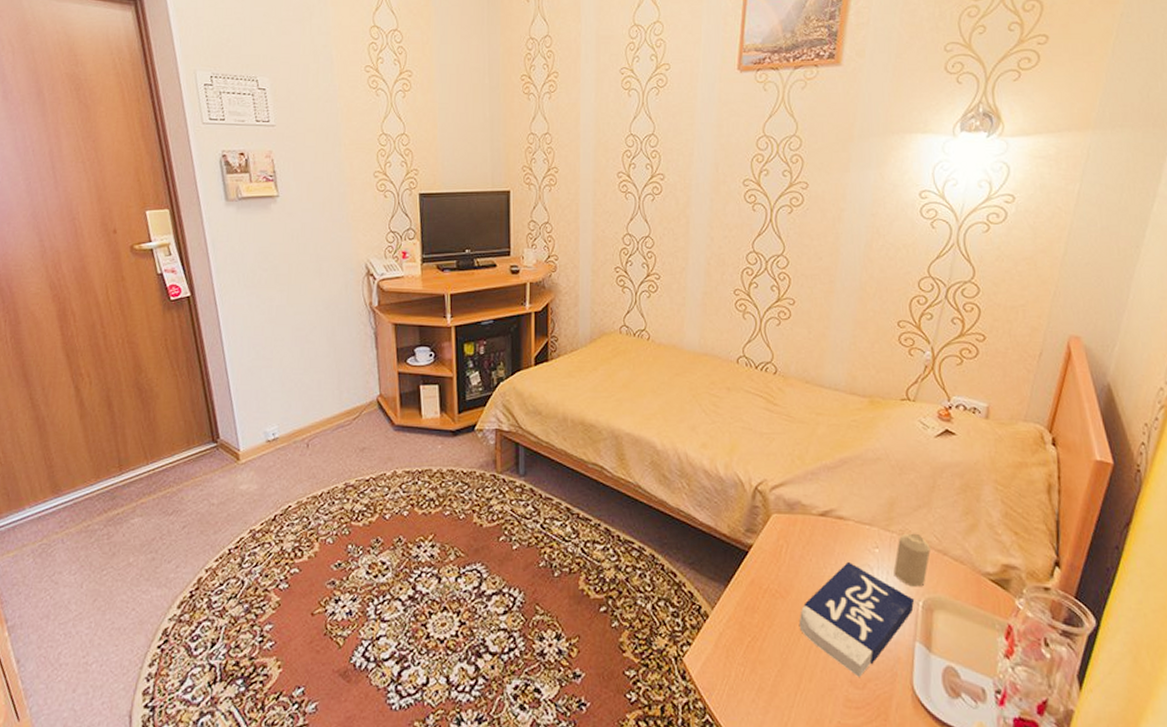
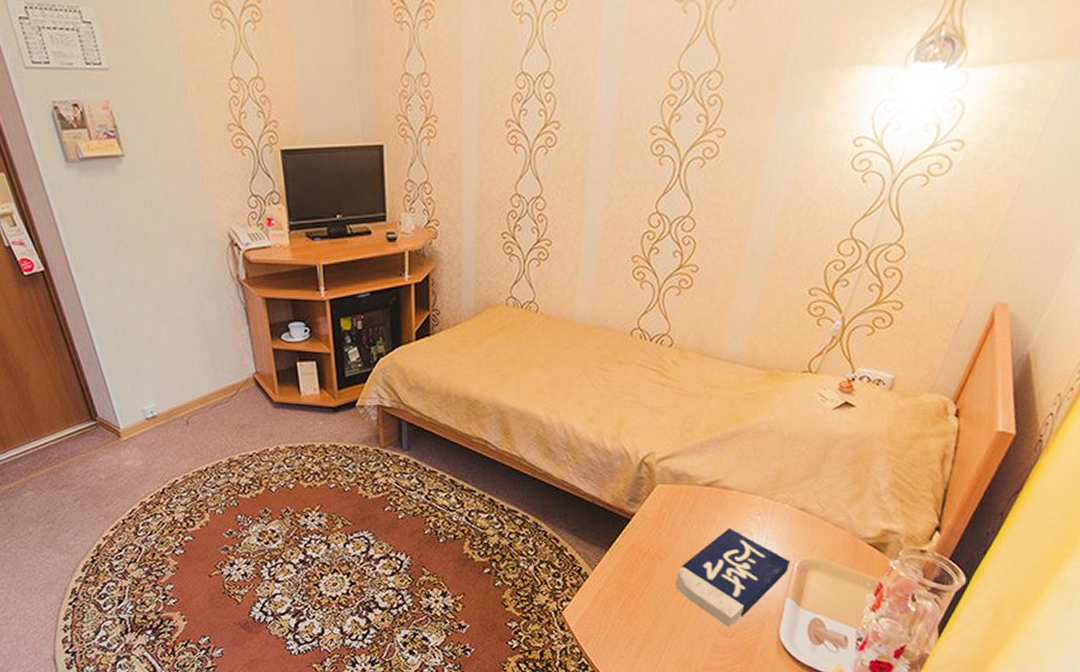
candle: present [893,533,931,587] -> none [773,501,813,550]

